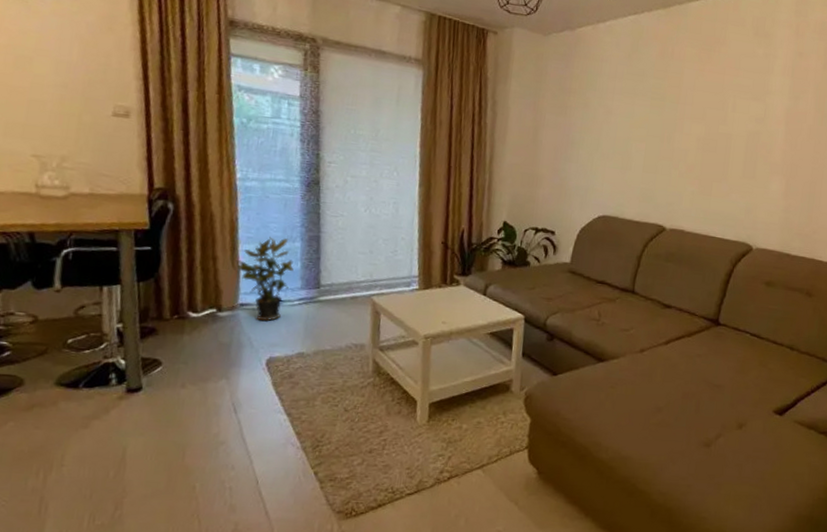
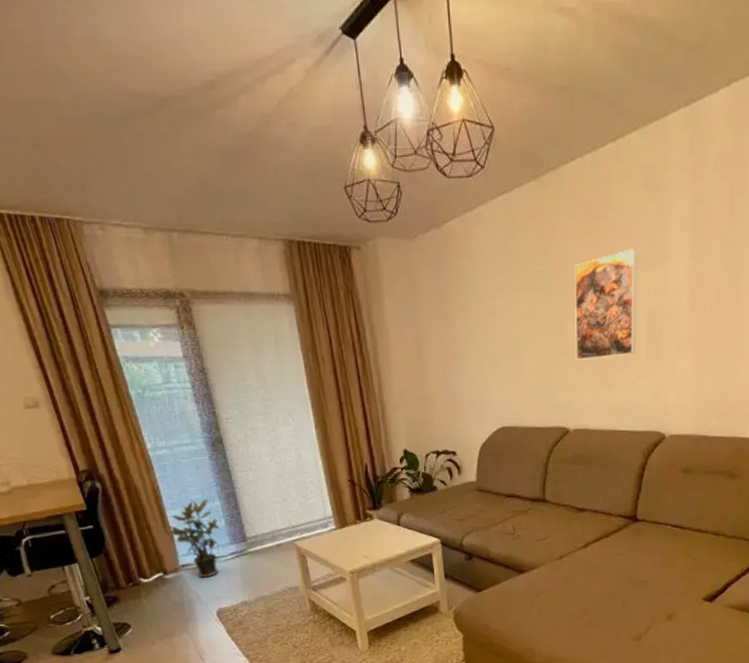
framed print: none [679,80,744,170] -> present [575,249,637,360]

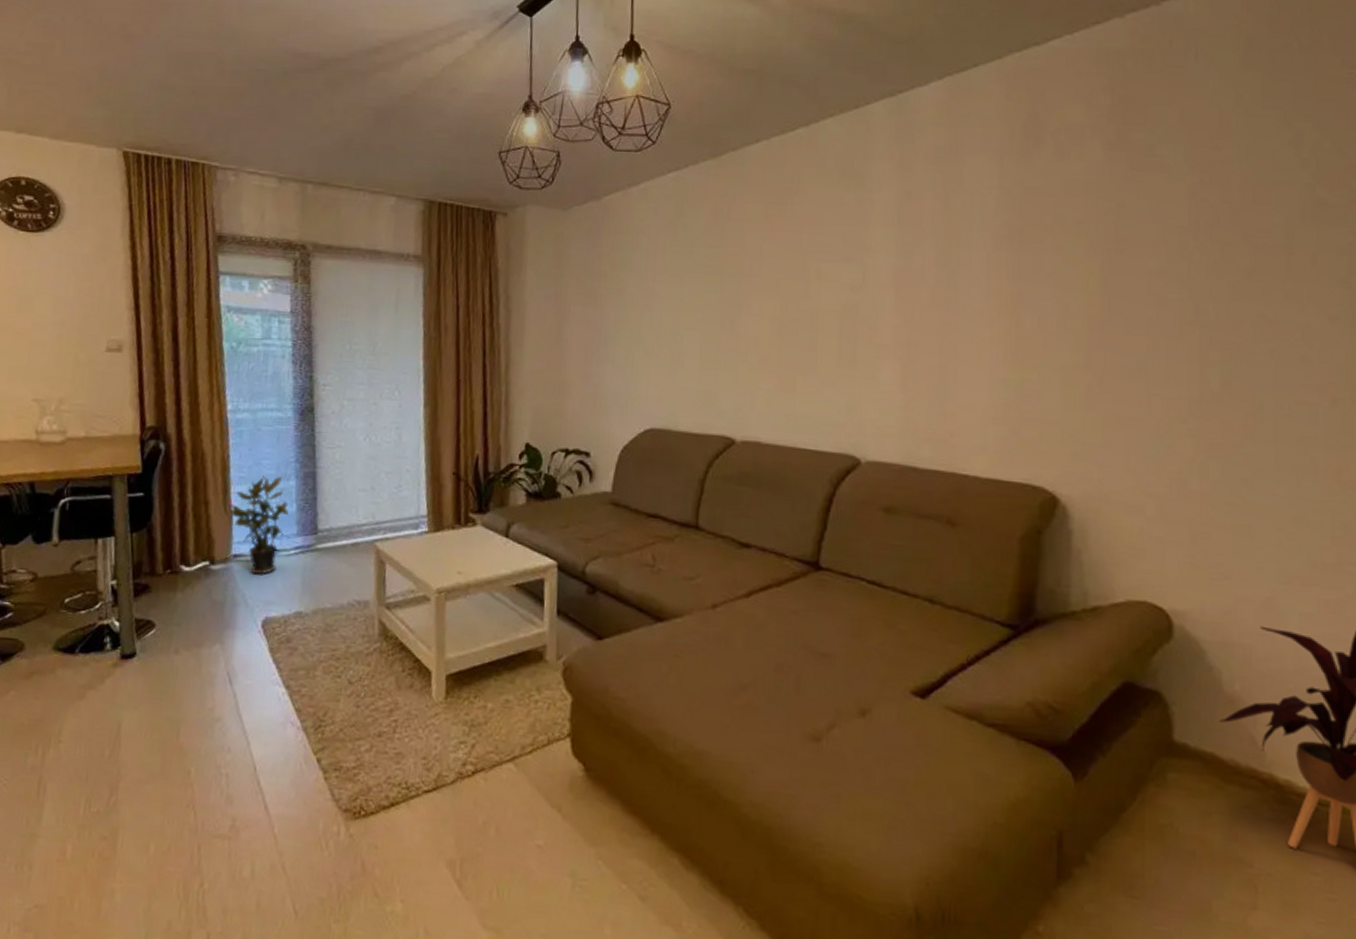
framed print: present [575,249,637,360] -> none [748,239,830,359]

